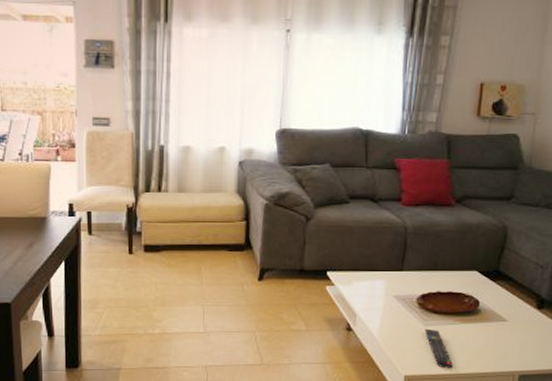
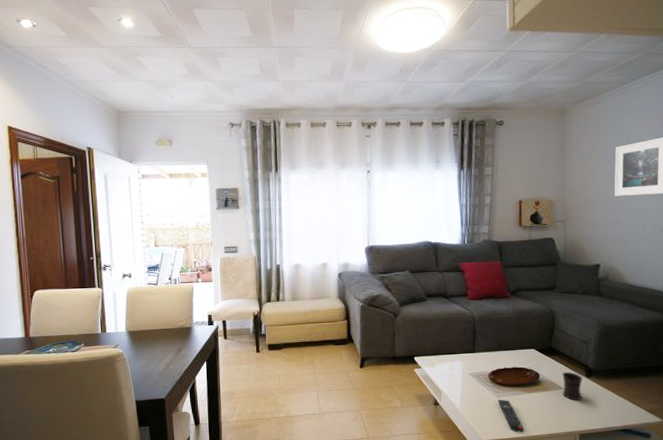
mug: none [504,301,532,337] -> present [562,371,583,401]

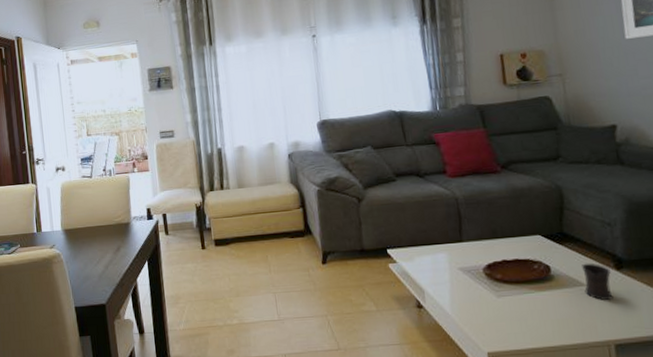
remote control: present [497,399,524,432] -> none [498,299,538,342]

